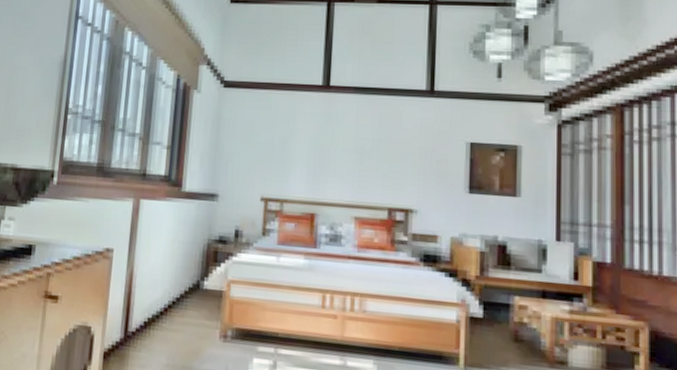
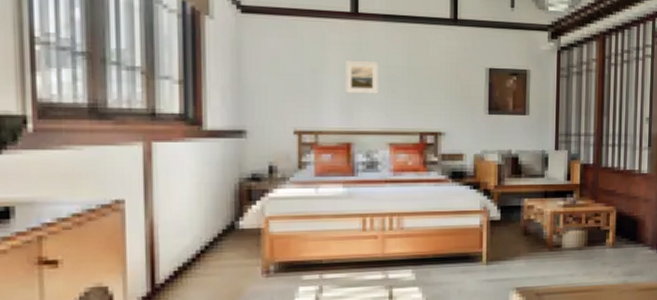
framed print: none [313,130,347,166] -> present [345,59,378,94]

